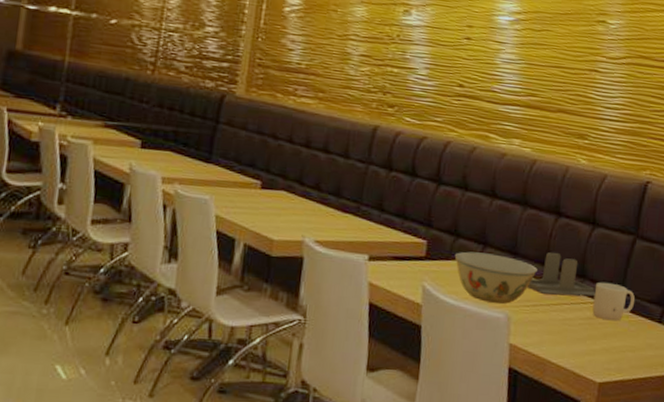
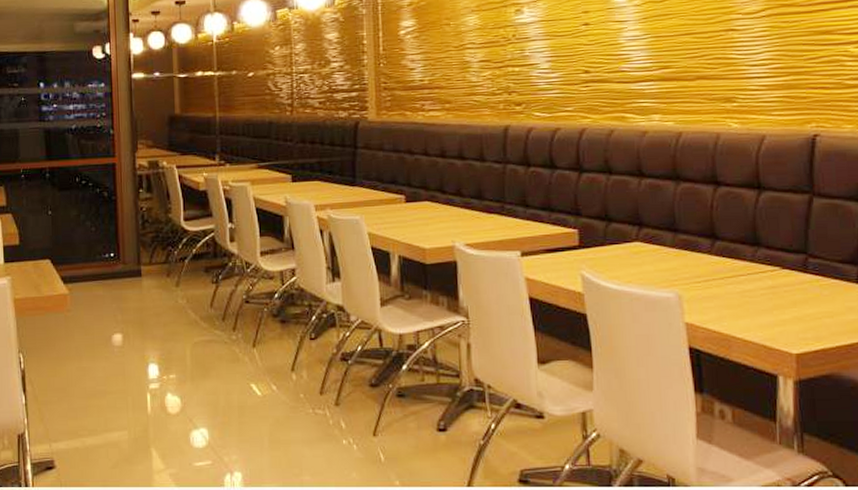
bowl: present [454,251,537,304] -> none [609,234,703,283]
napkin holder: present [528,252,596,297] -> none [695,224,774,268]
mug: present [592,282,635,321] -> none [772,247,824,287]

